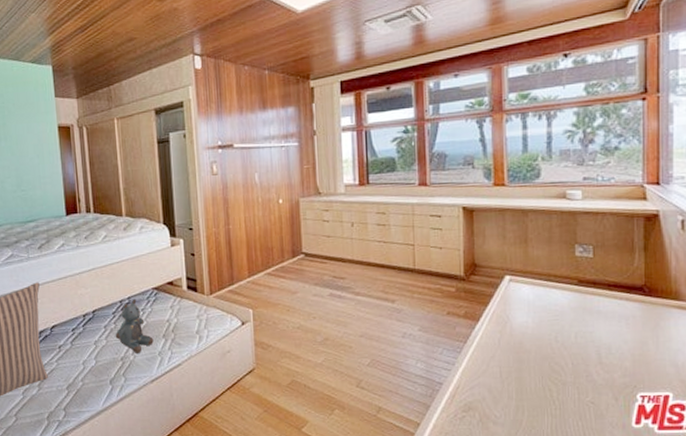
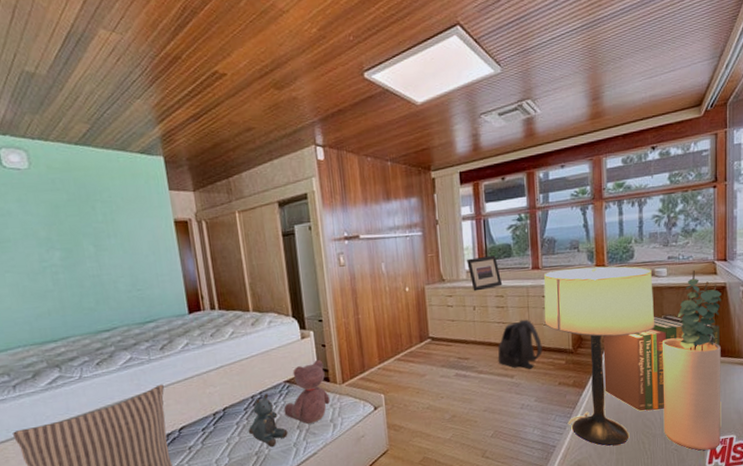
teddy bear: none [150,268,197,334] -> present [283,359,330,425]
picture frame: none [346,169,385,207] -> present [467,255,503,292]
backpack: none [377,239,429,294] -> present [497,319,542,369]
table lamp: none [431,185,567,389] -> present [543,266,655,446]
books: none [501,244,651,353] -> present [603,315,720,411]
vase: none [574,194,653,408] -> present [661,271,722,451]

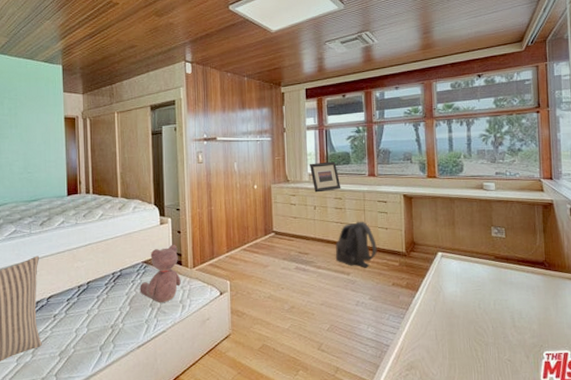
stuffed animal: present [248,393,288,447] -> none [106,271,141,321]
table lamp: present [543,266,655,446] -> none [378,177,485,350]
books: present [603,315,720,411] -> none [434,227,549,318]
vase: present [661,271,722,451] -> none [492,187,555,364]

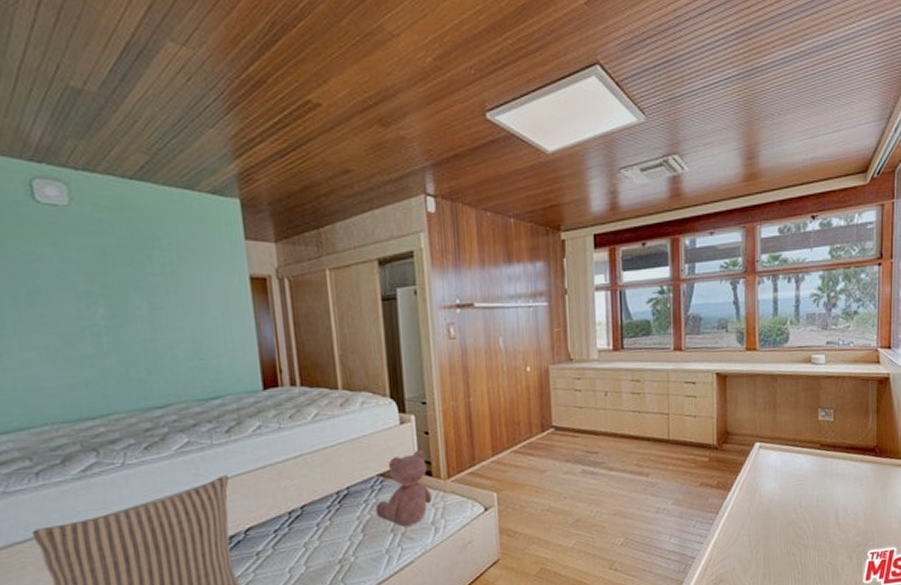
picture frame: present [310,161,341,193] -> none [599,332,640,374]
backpack: present [335,221,377,268] -> none [631,408,683,467]

